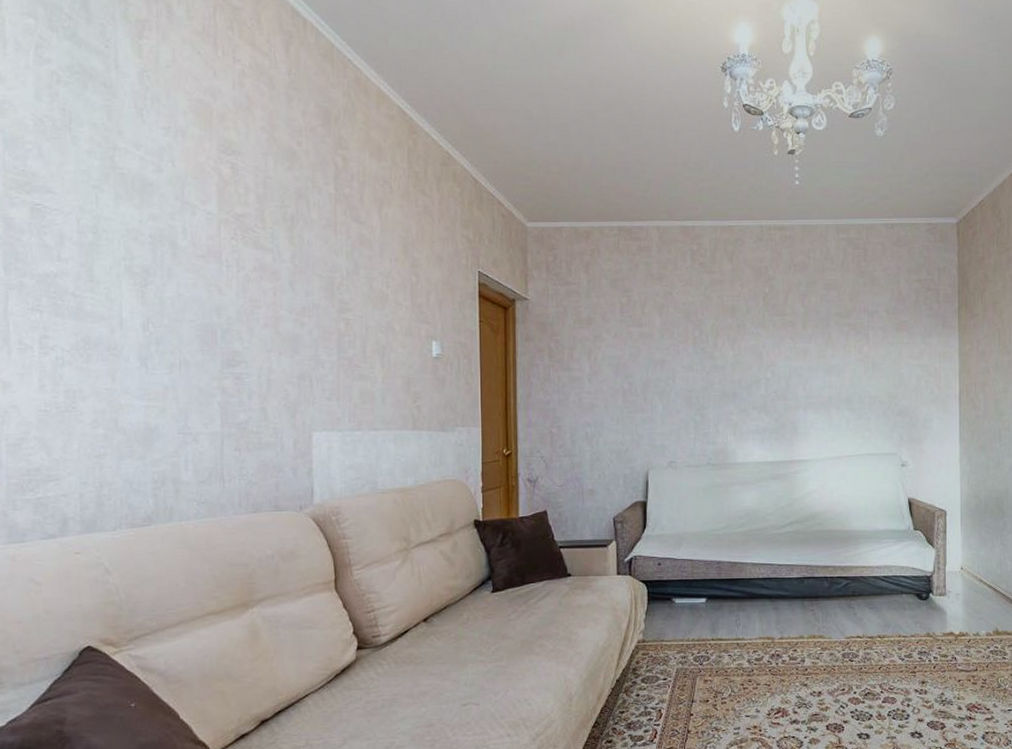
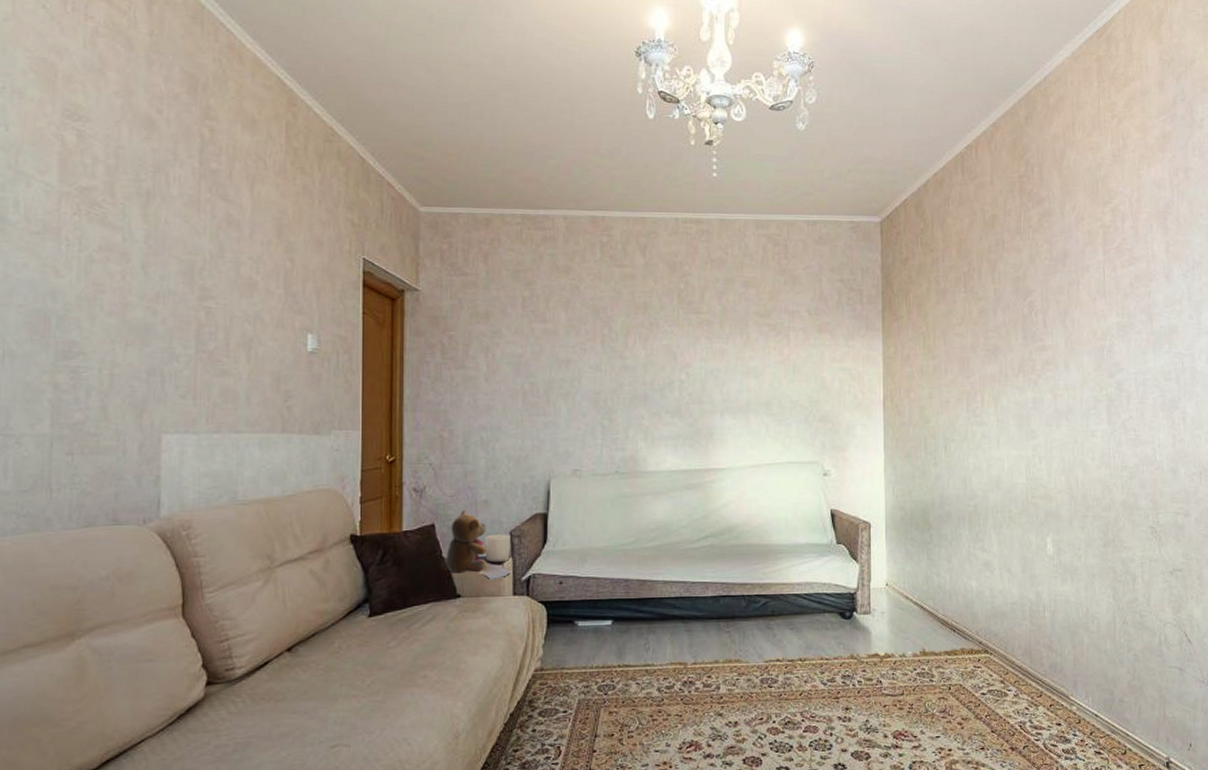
teddy bear: none [557,497,614,562] -> present [446,509,510,581]
mug: none [591,520,615,546] -> present [485,534,512,563]

